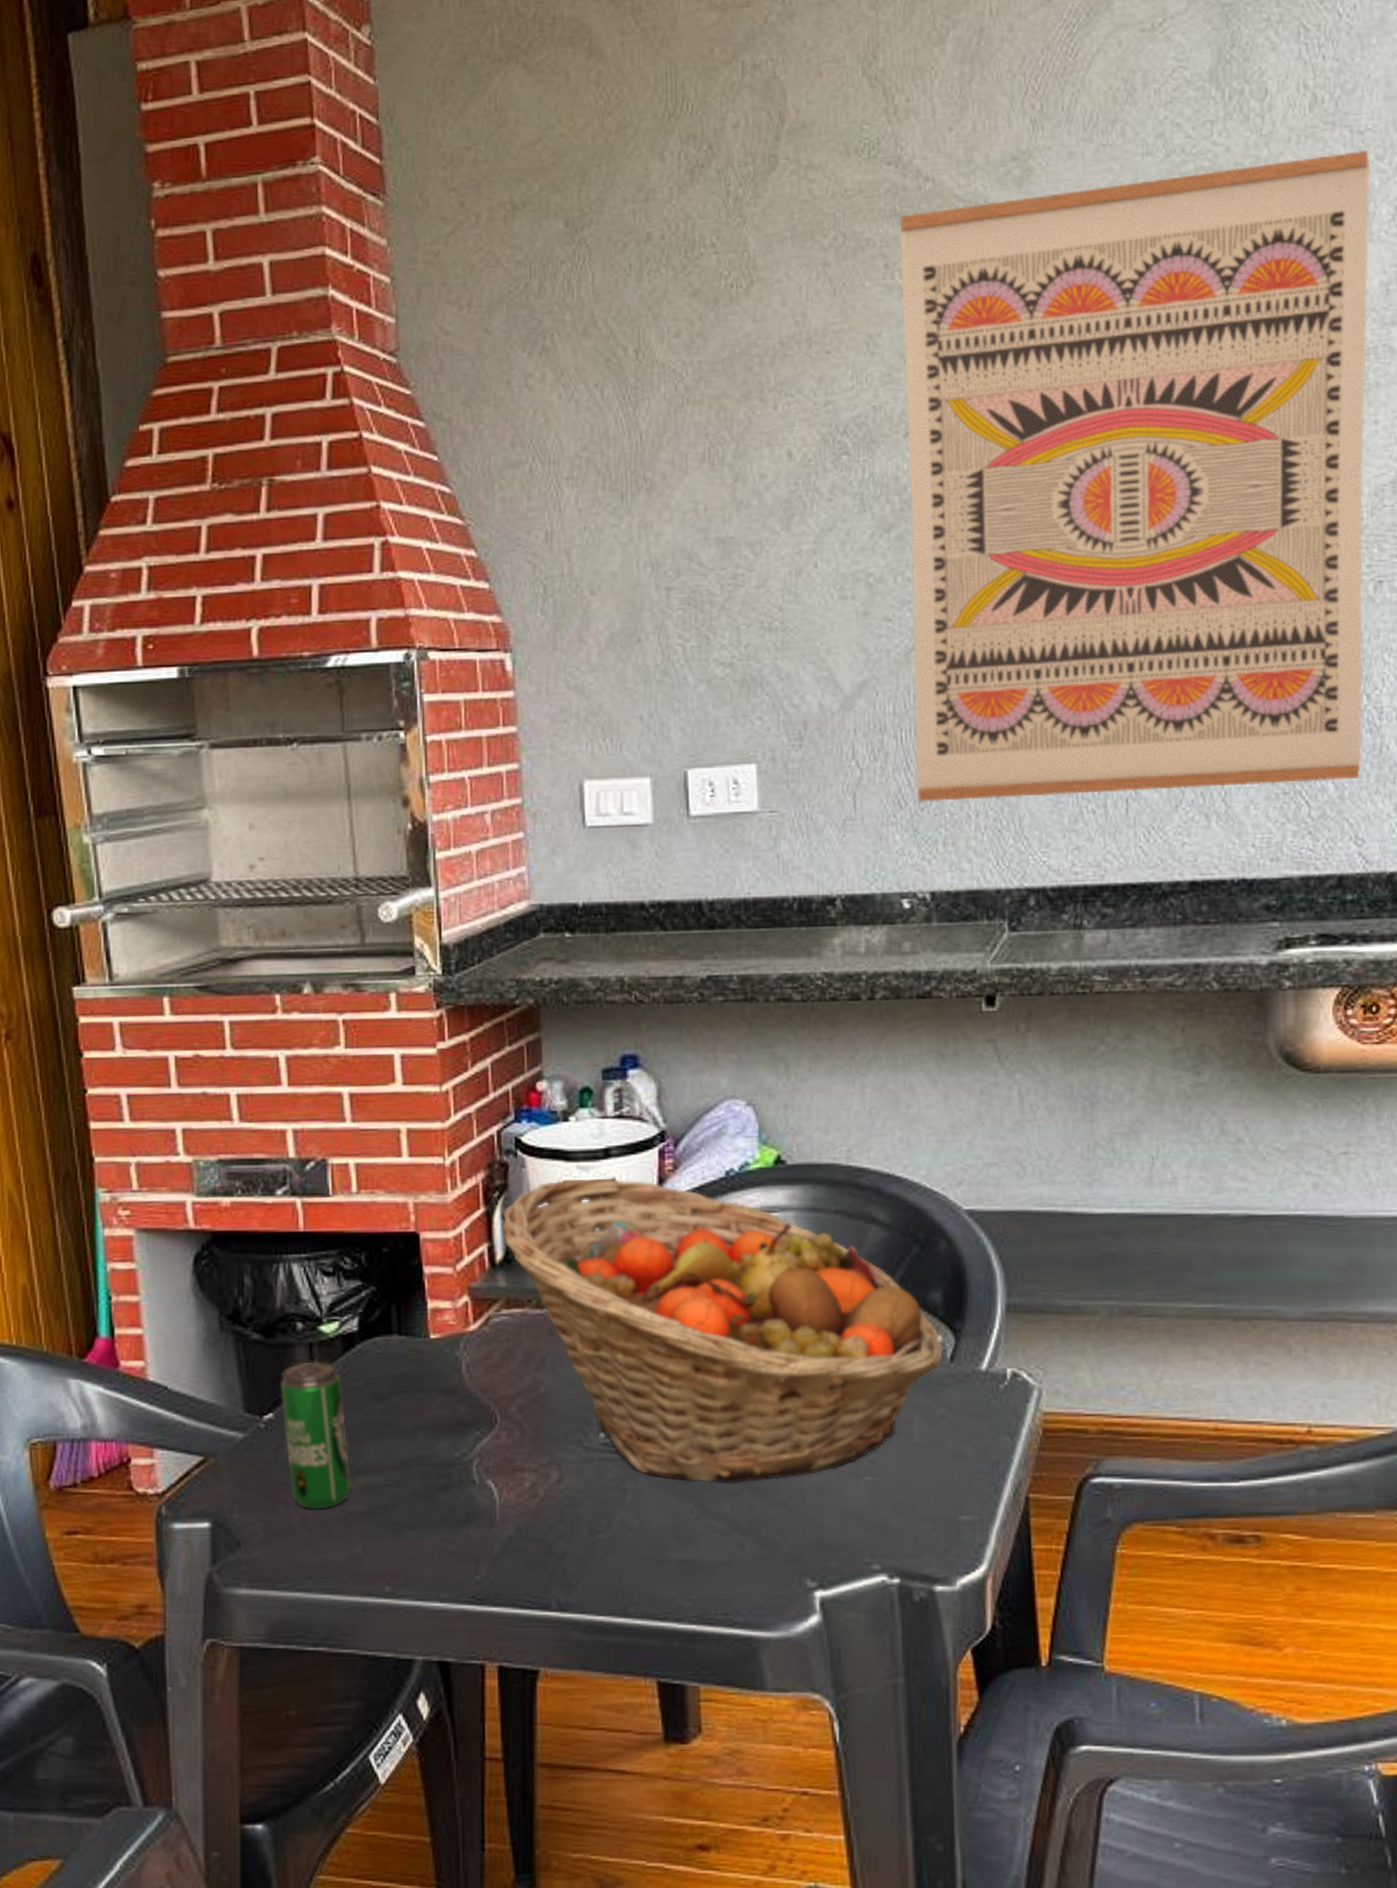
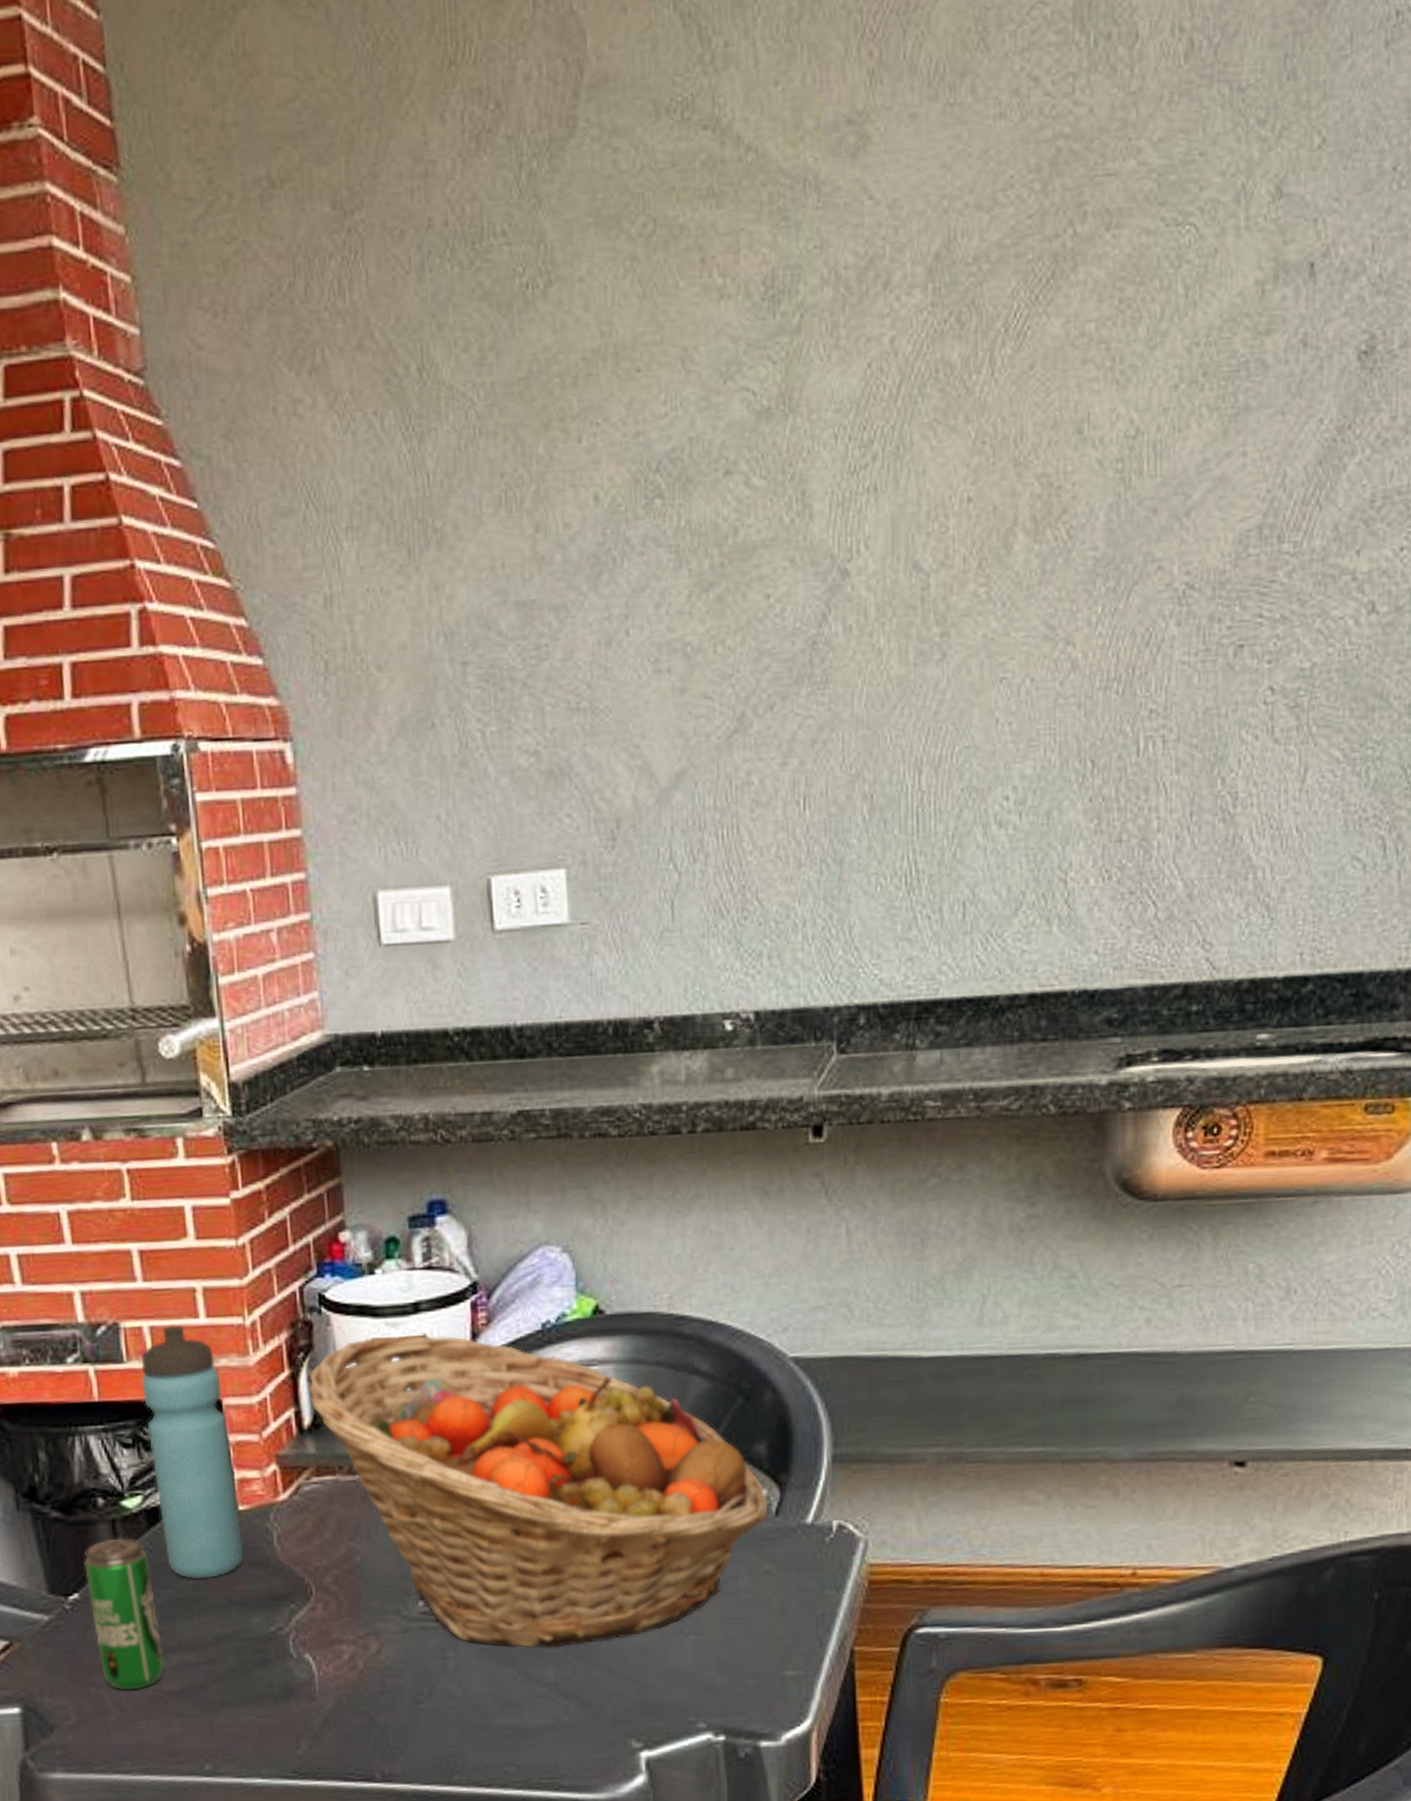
water bottle: none [345,1163,434,1404] -> present [141,1325,245,1580]
wall art: present [900,150,1371,803] -> none [719,112,1250,911]

